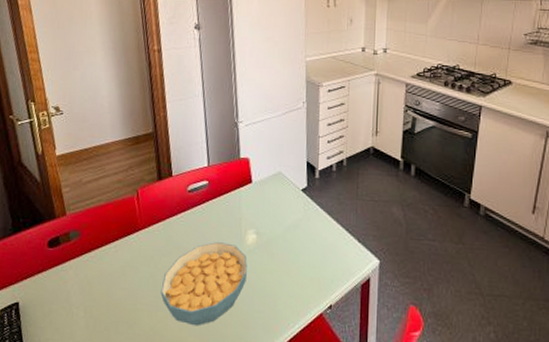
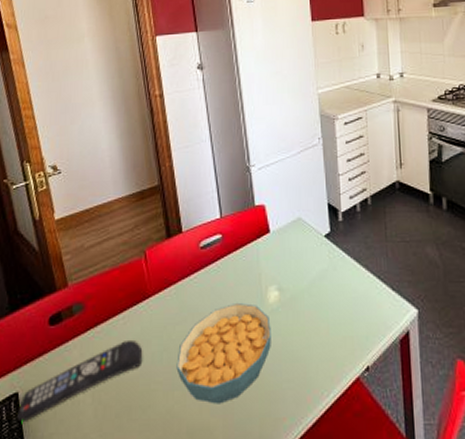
remote control: none [17,265,132,327] -> present [17,339,143,421]

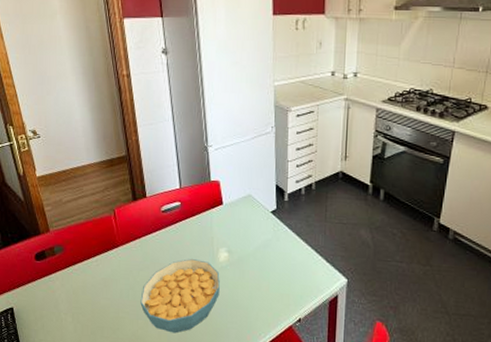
remote control: present [17,339,143,421] -> none [13,278,113,329]

